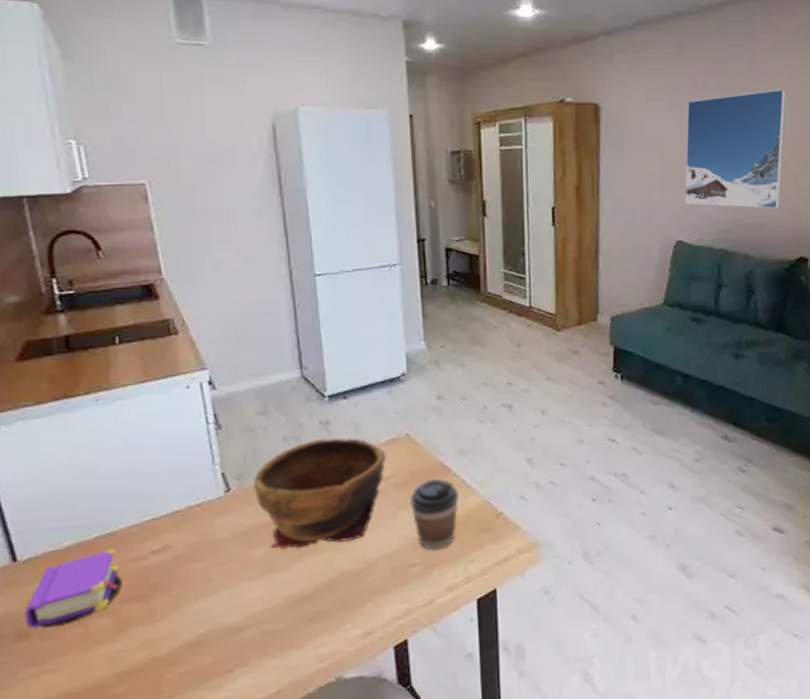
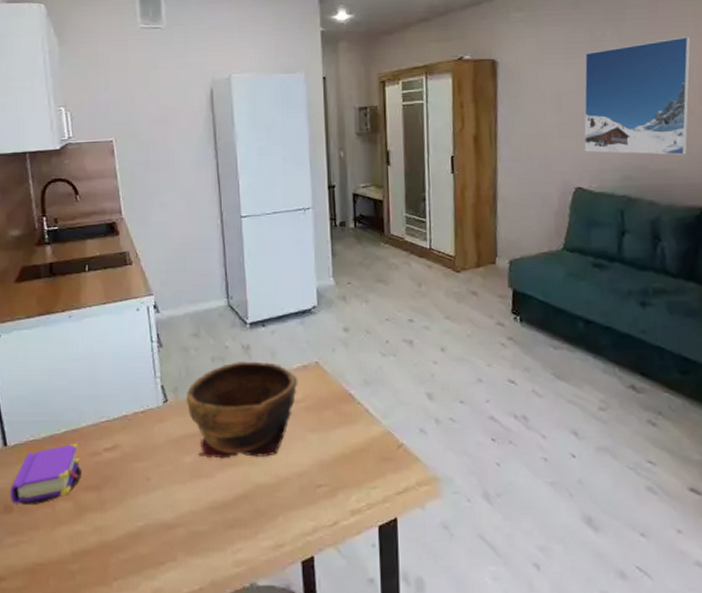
coffee cup: present [409,479,459,551] -> none [317,406,362,474]

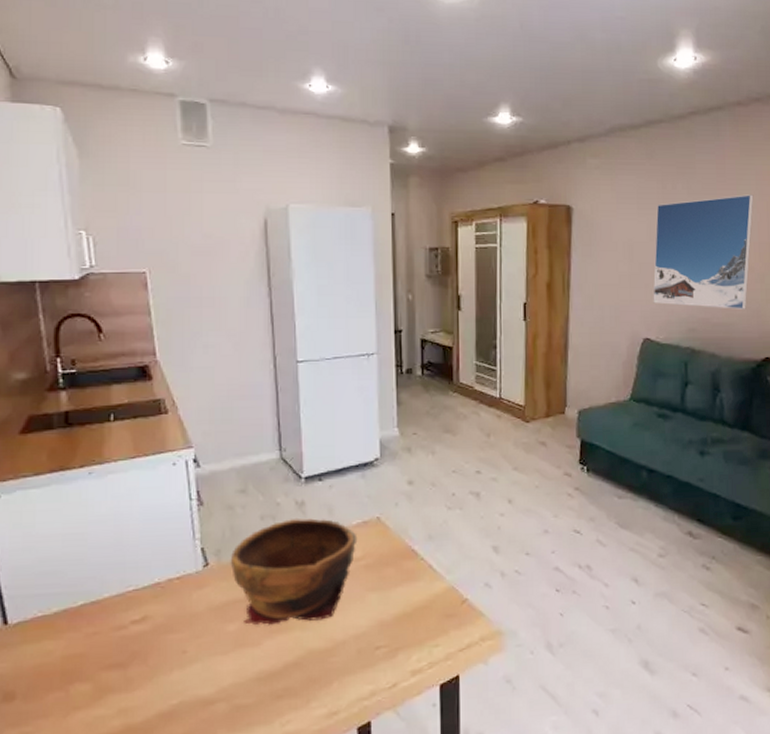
book: present [10,443,81,504] -> none [11,616,103,691]

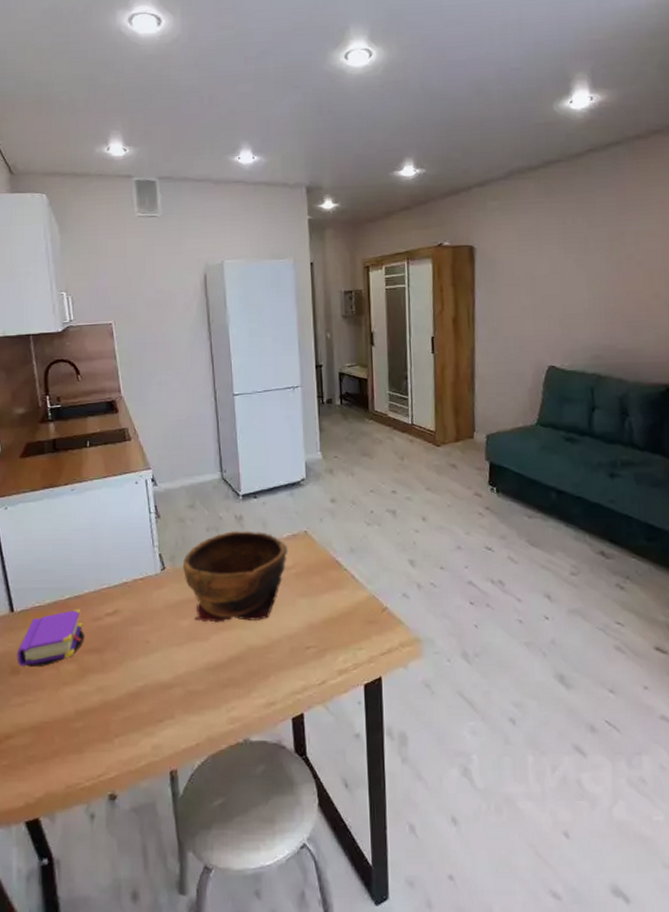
book: none [11,616,103,691] -> present [17,608,84,667]
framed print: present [653,194,754,309] -> none [556,223,657,336]

